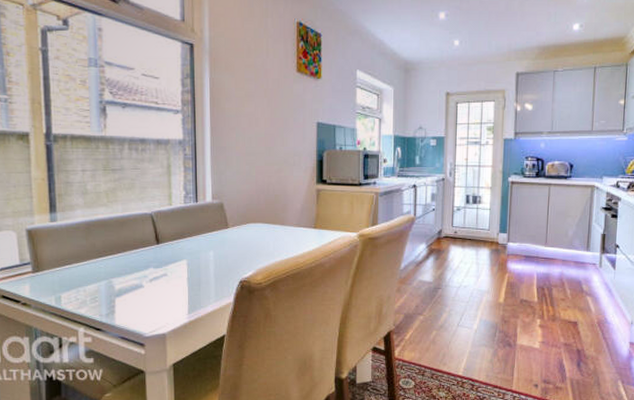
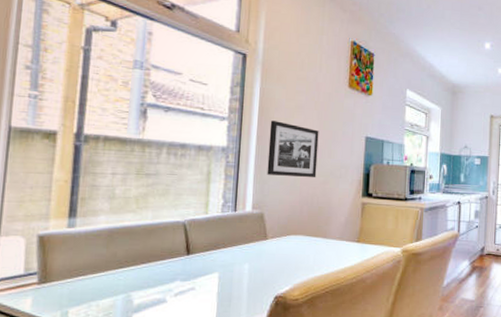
picture frame: none [222,111,271,166] -> present [267,121,319,177]

